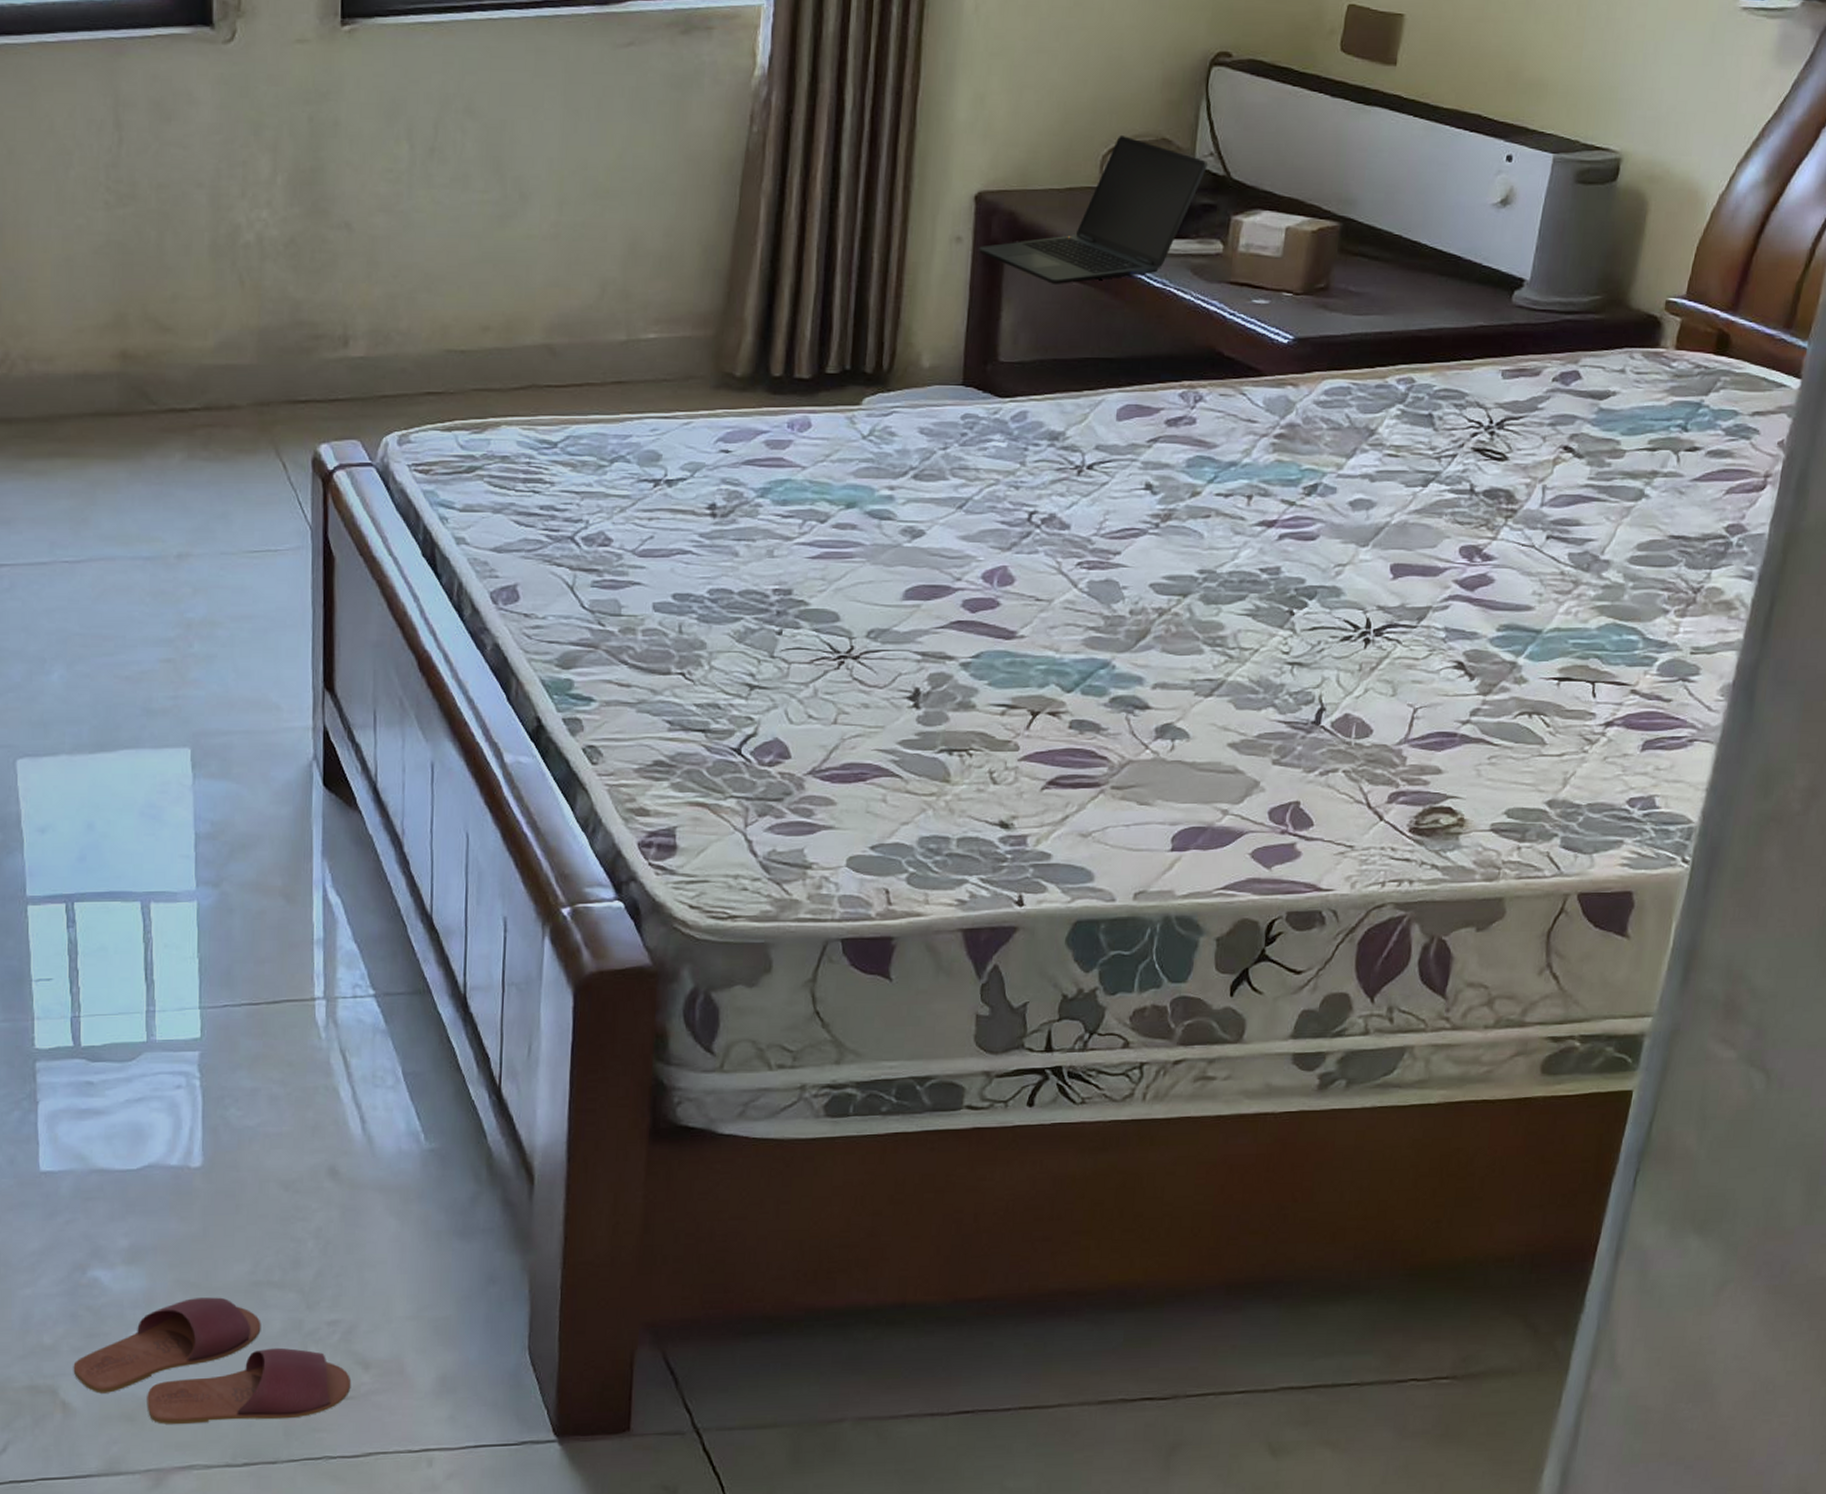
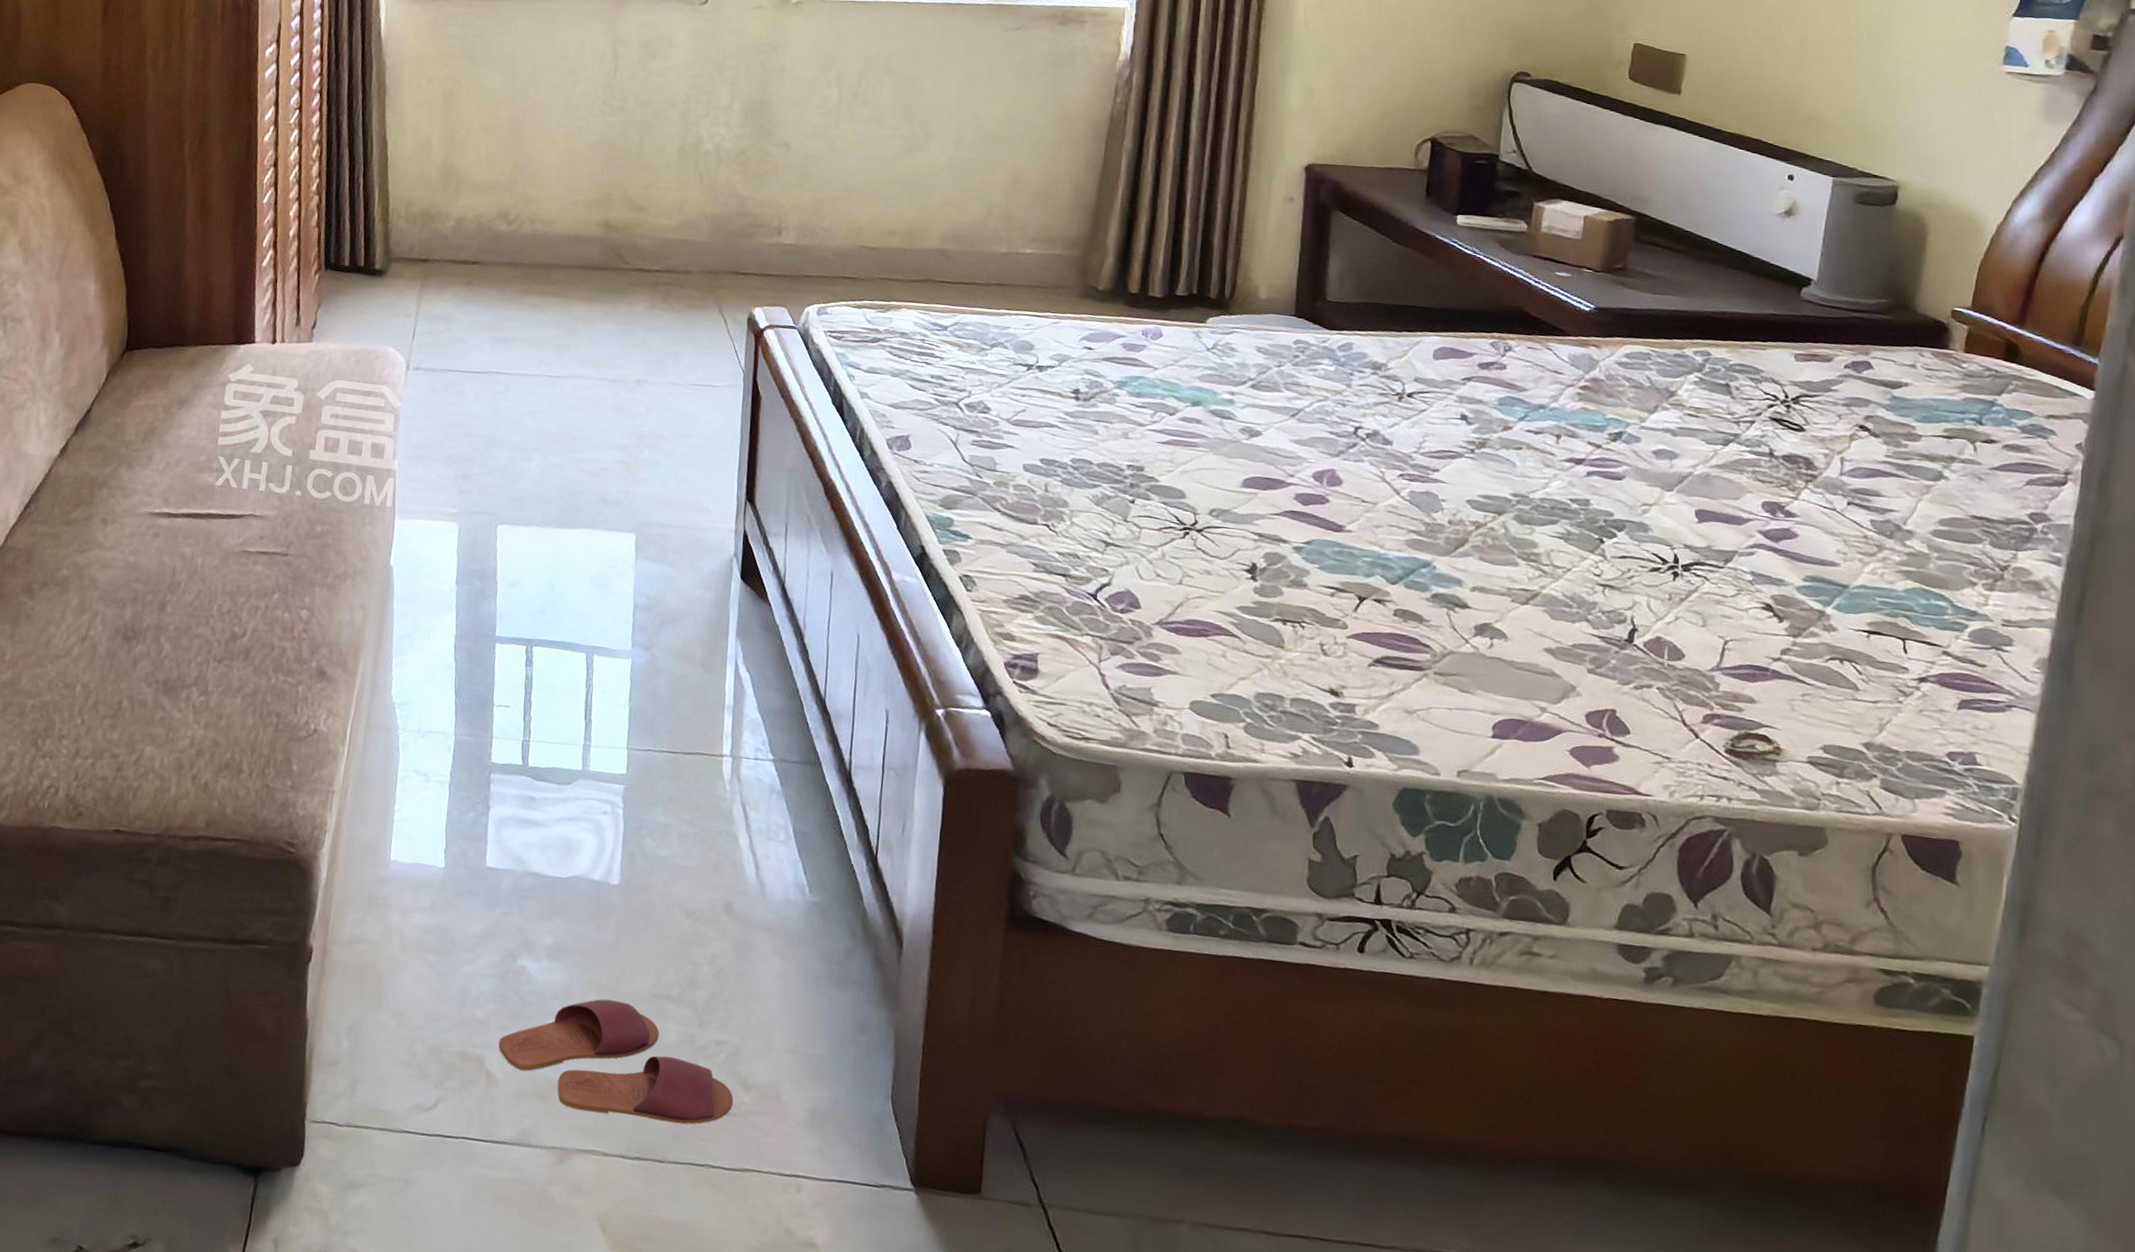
laptop: present [979,136,1209,286] -> none [1309,130,1512,244]

